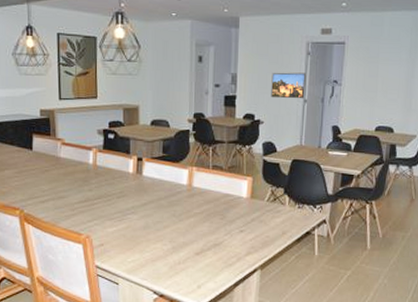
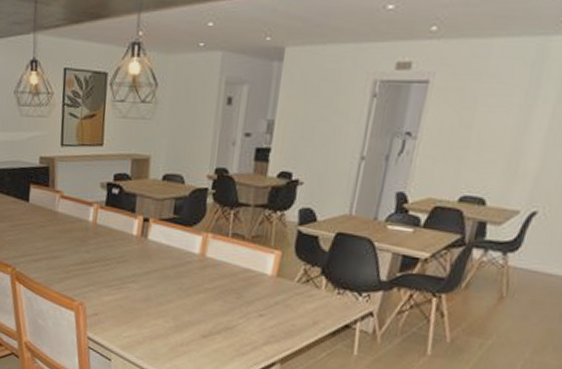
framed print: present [271,72,306,99] -> none [316,119,368,156]

